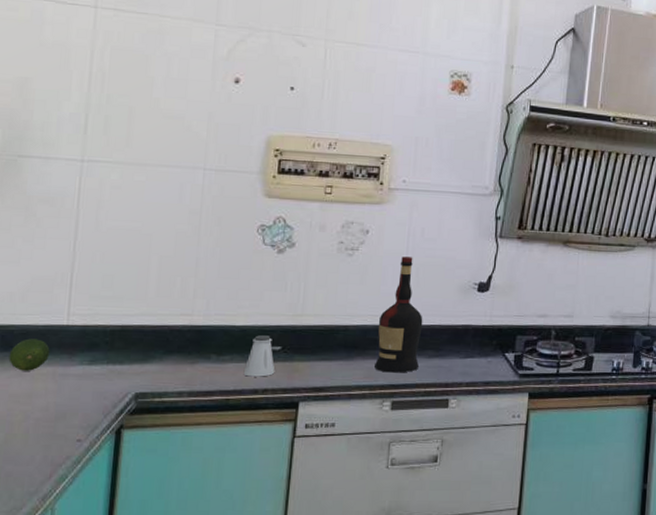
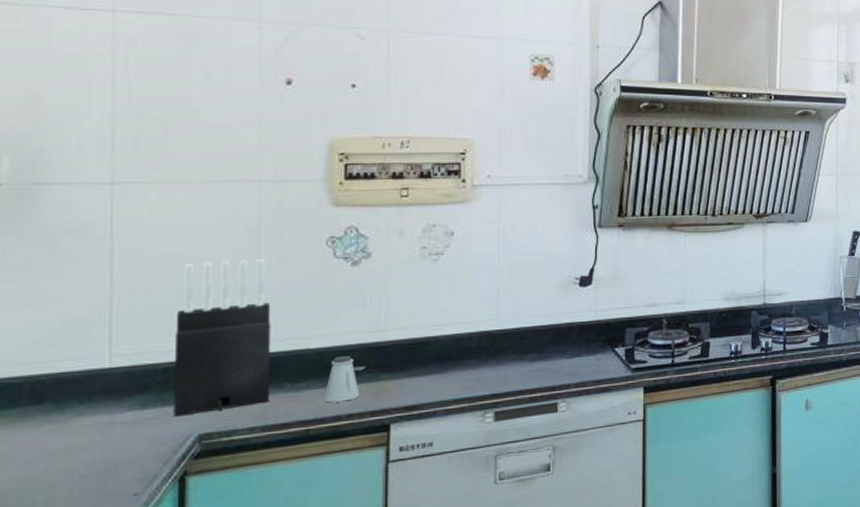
fruit: present [8,338,50,371] -> none [41,387,91,425]
knife block: none [116,238,205,375] -> present [173,259,271,417]
liquor: present [375,256,423,373] -> none [472,256,522,382]

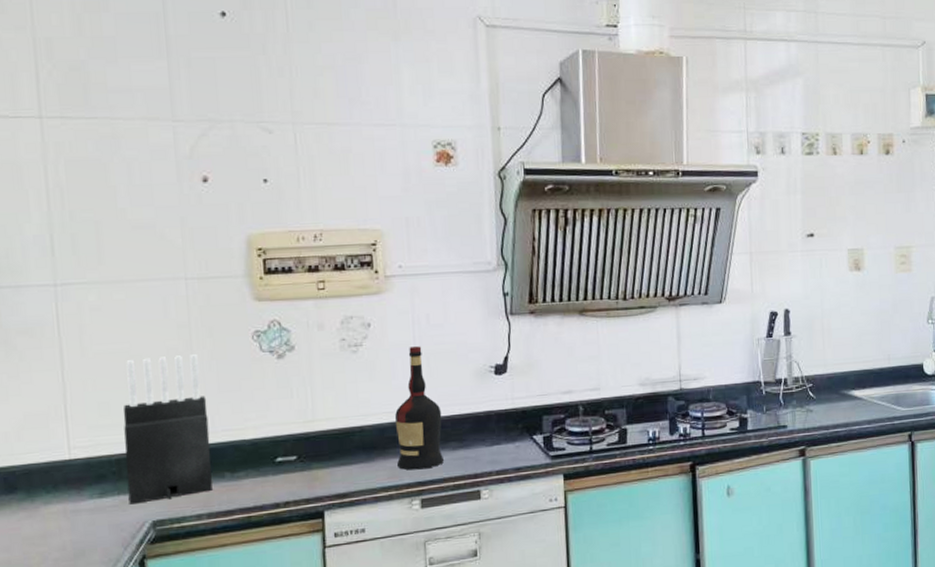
saltshaker: present [323,356,360,403] -> none [261,446,295,491]
liquor: none [472,256,522,382] -> present [395,346,444,471]

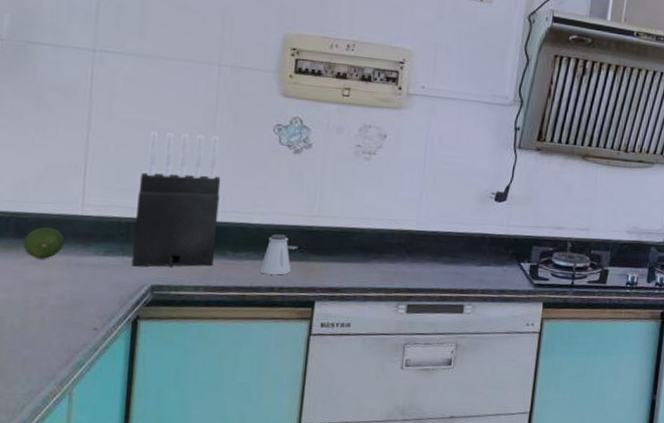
fruit: none [15,477,57,512] -> present [23,227,65,259]
saltshaker: none [261,446,295,491] -> present [259,234,291,276]
liquor: present [395,346,444,471] -> none [391,163,440,278]

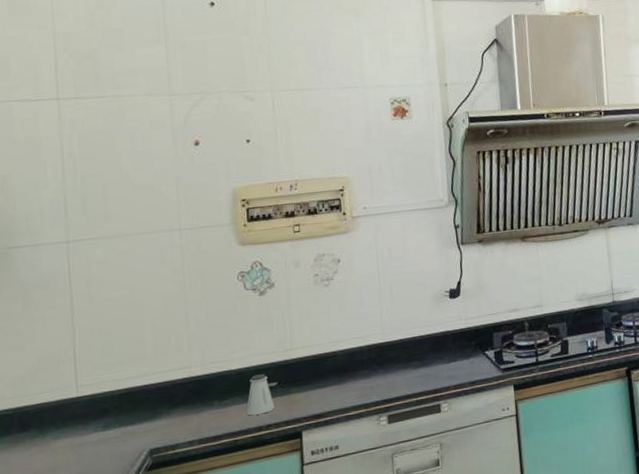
fruit: present [23,227,65,259] -> none [28,414,65,447]
knife block: present [131,132,221,268] -> none [124,296,203,435]

